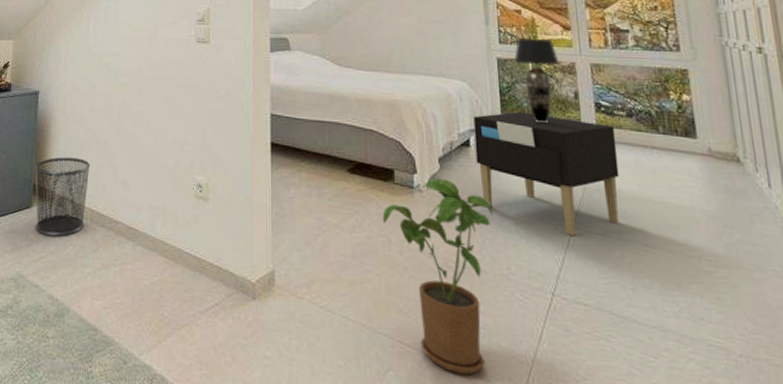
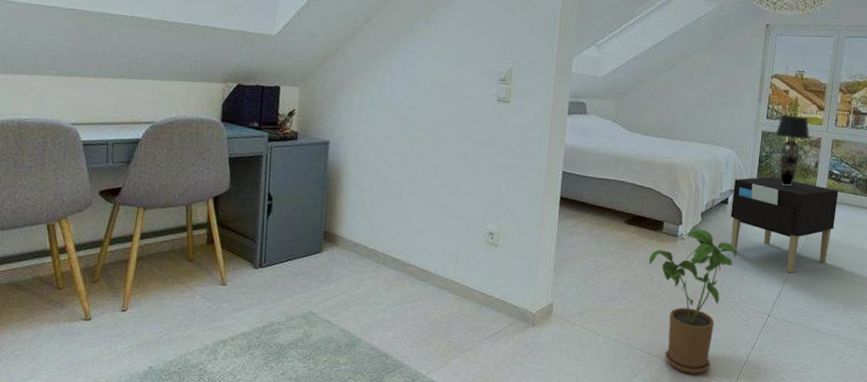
waste bin: present [34,157,91,237] -> none [324,206,384,278]

